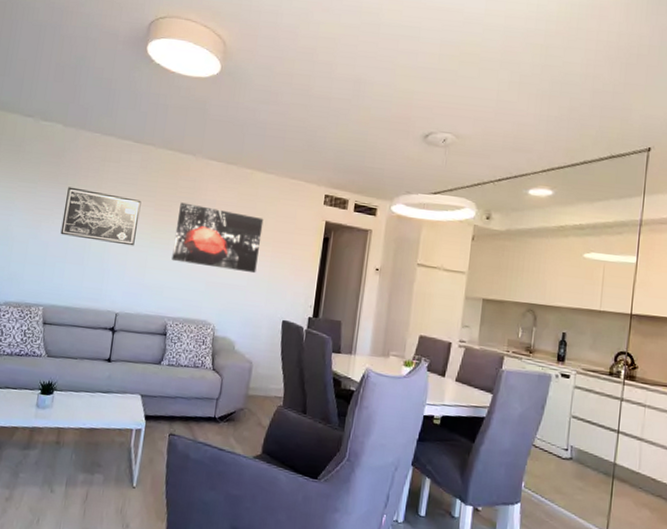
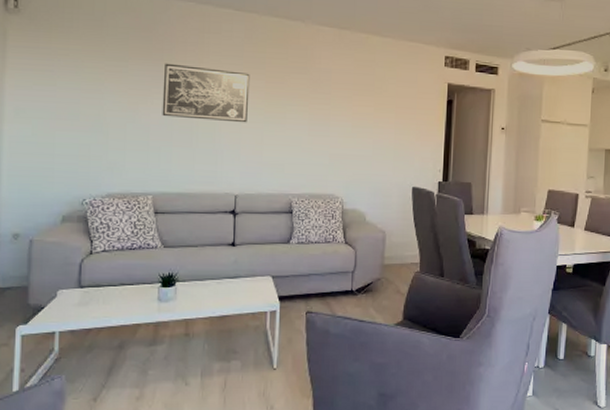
wall art: present [172,202,264,274] -> none [290,73,384,142]

